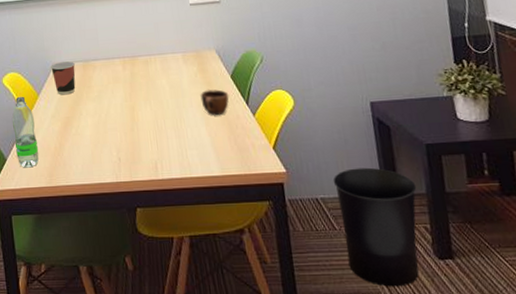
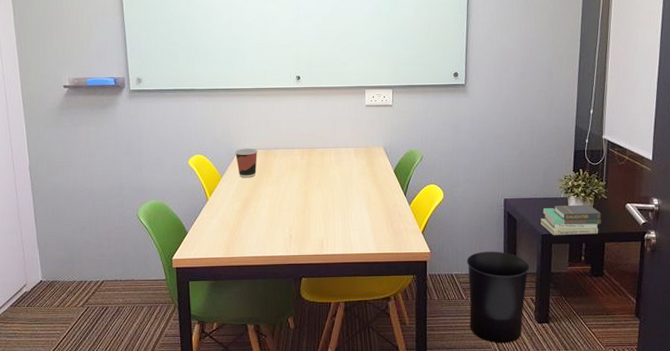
bottle: present [11,96,39,168] -> none [195,177,218,241]
mug: present [200,89,229,115] -> none [366,180,391,203]
books: none [421,103,504,145] -> present [540,204,602,236]

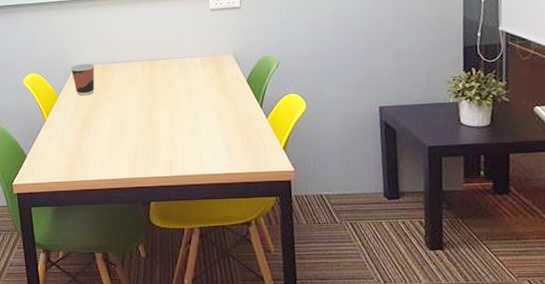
waste bin: present [466,251,530,343] -> none [337,167,416,274]
books: present [540,204,602,236] -> none [426,109,504,148]

